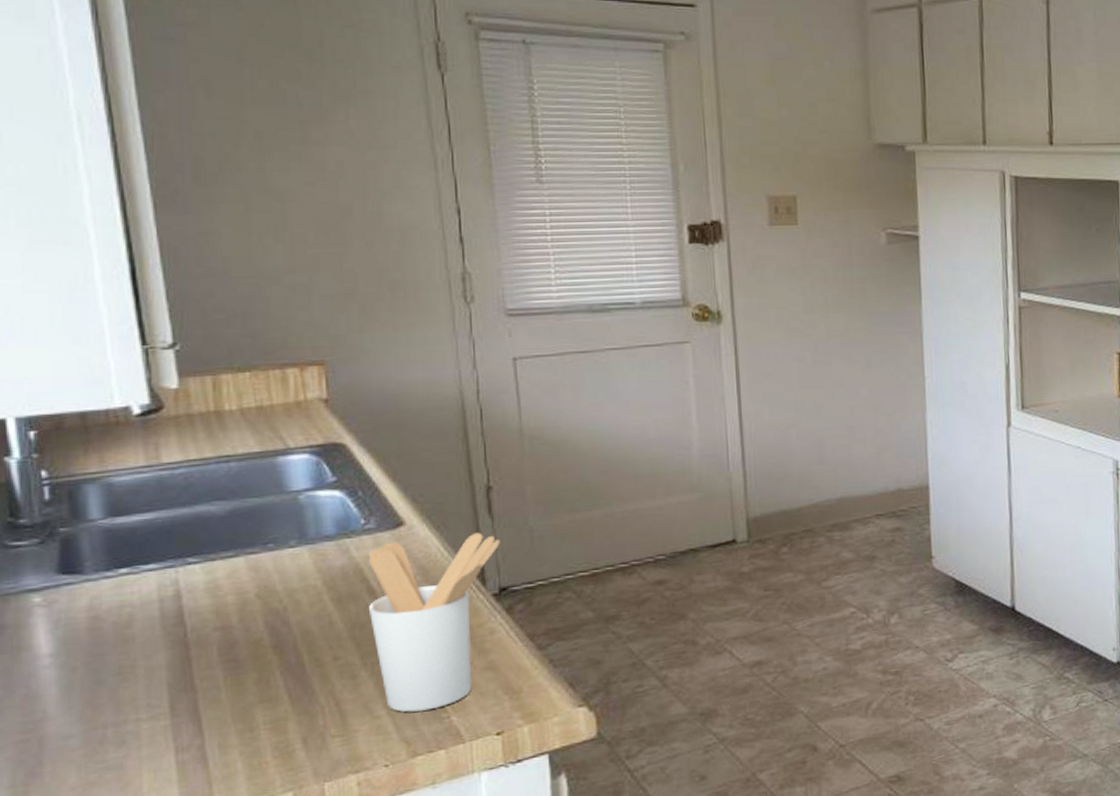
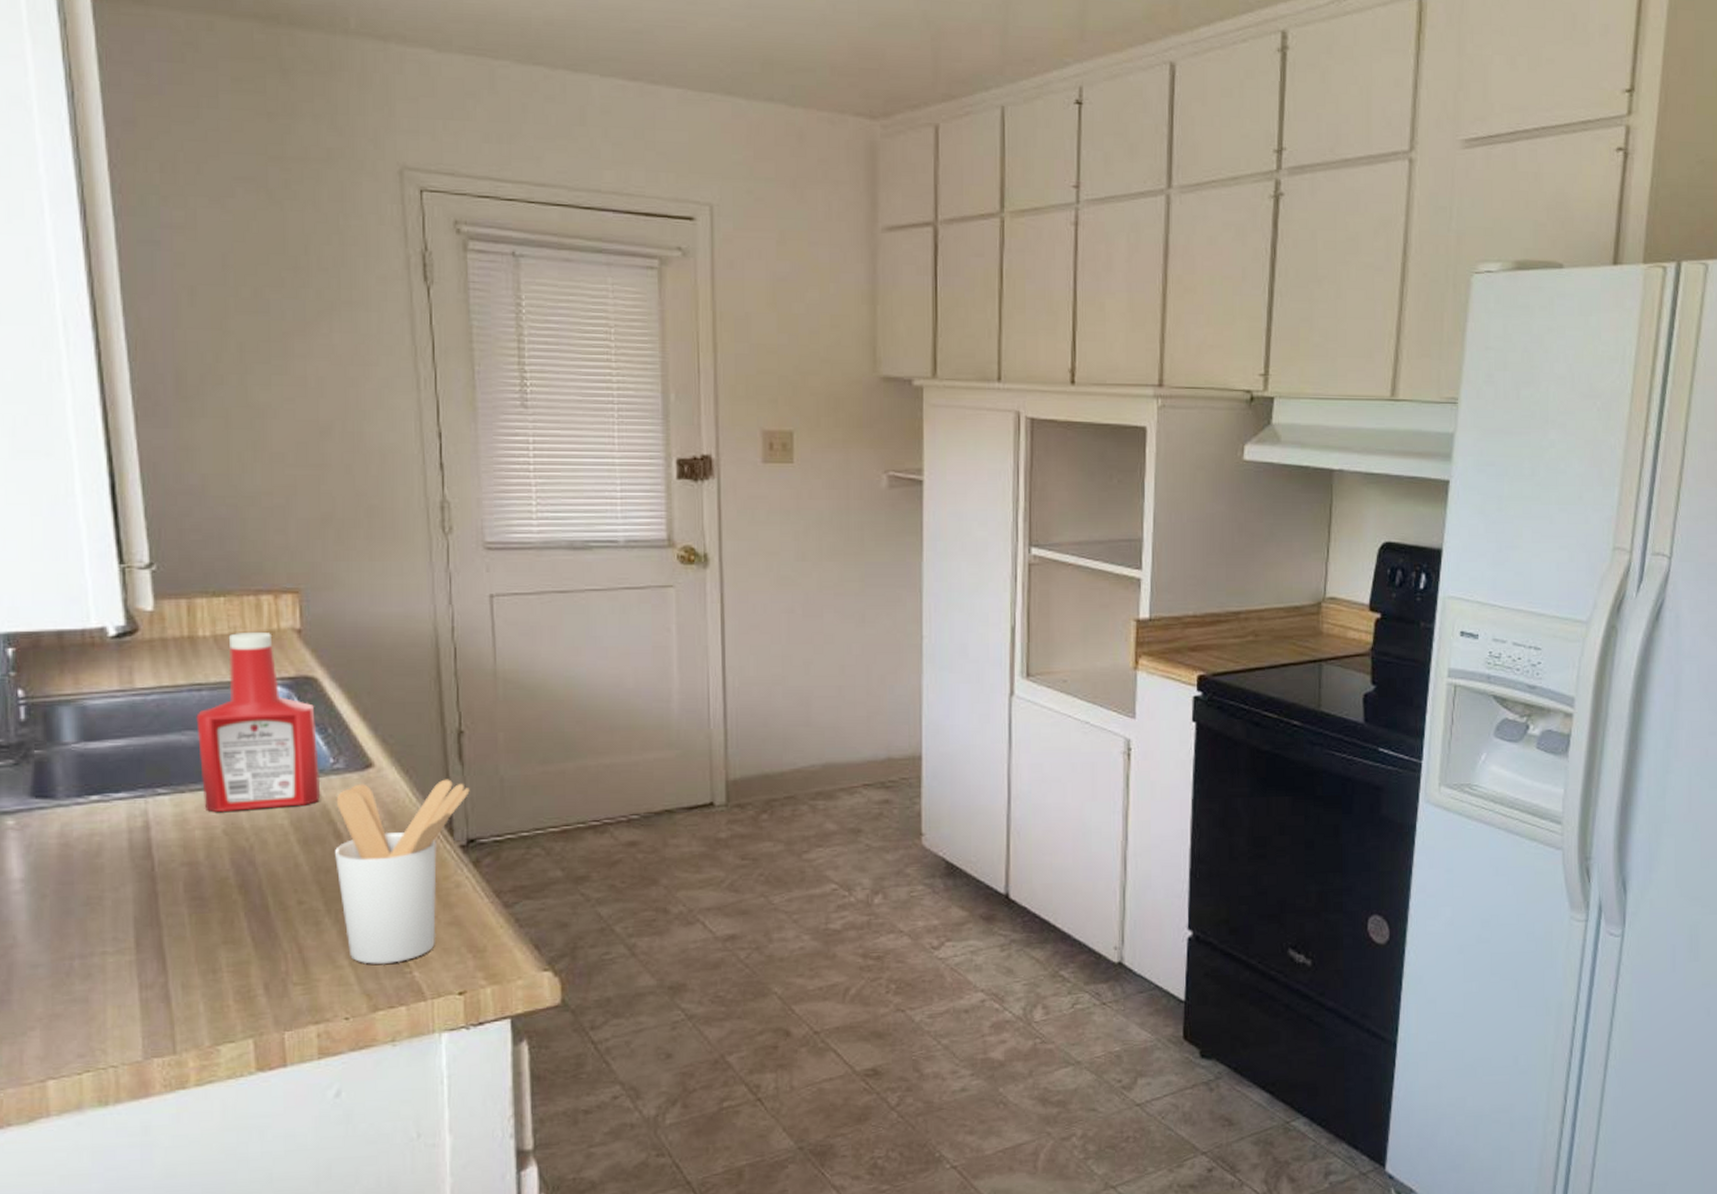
ketchup bottle: none [225,403,353,578] -> present [196,631,321,813]

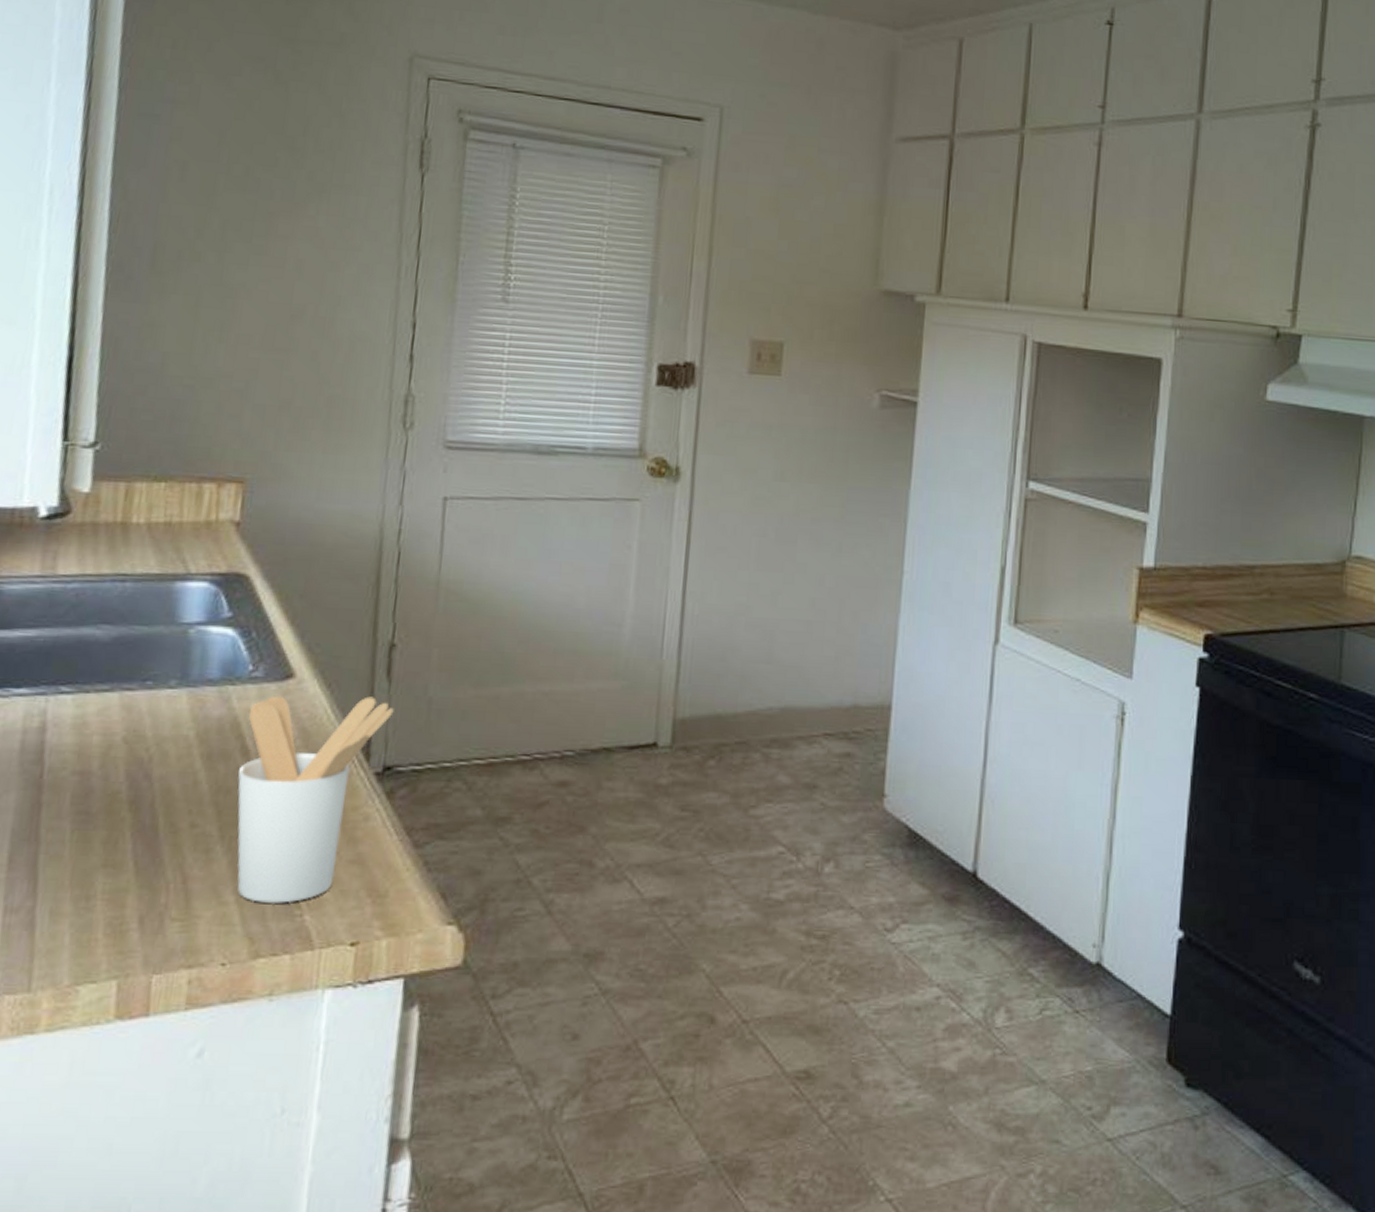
ketchup bottle: present [196,631,321,813] -> none [108,521,241,718]

